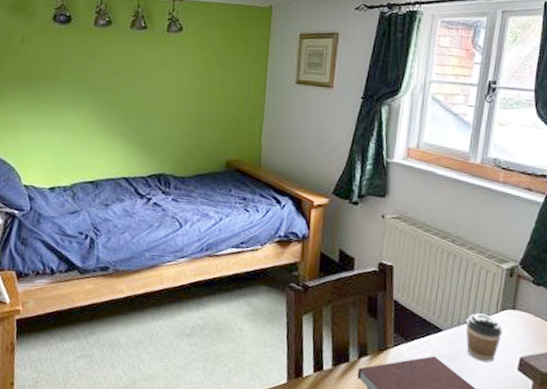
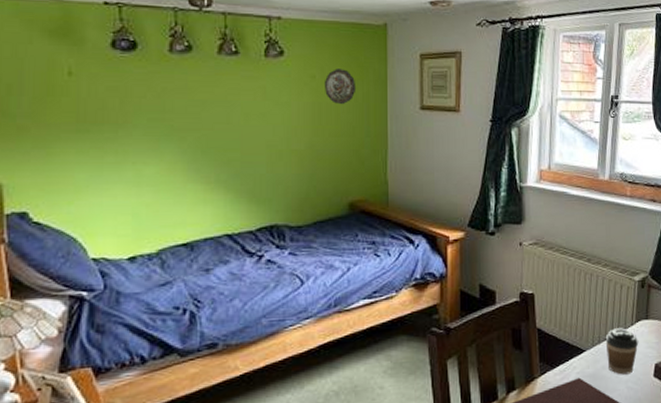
decorative plate: none [213,44,241,75] -> present [323,69,357,104]

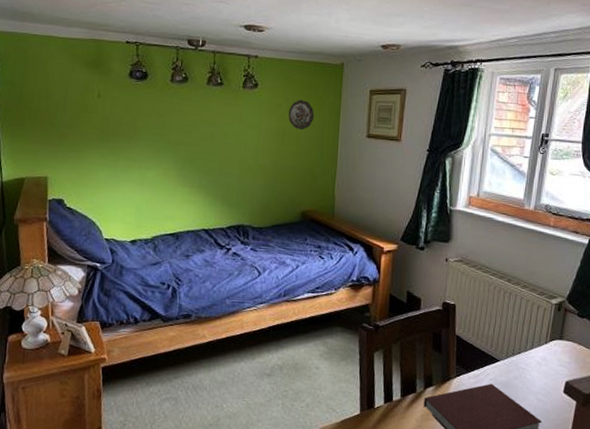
coffee cup: present [605,328,639,375] -> none [519,344,552,387]

